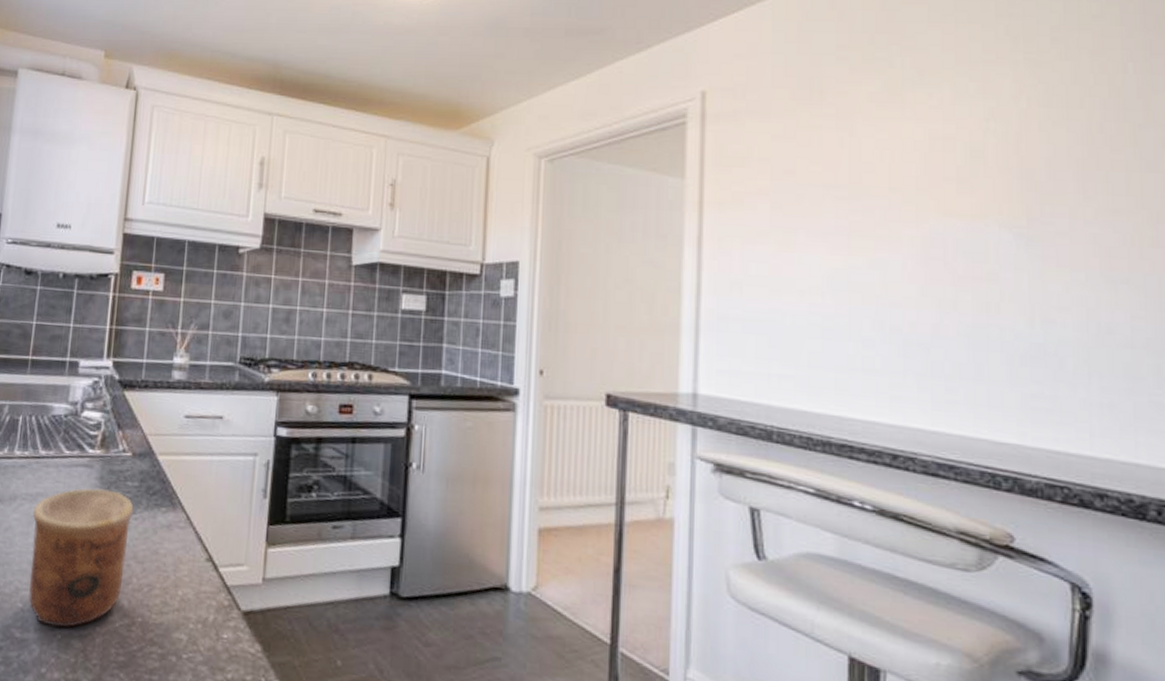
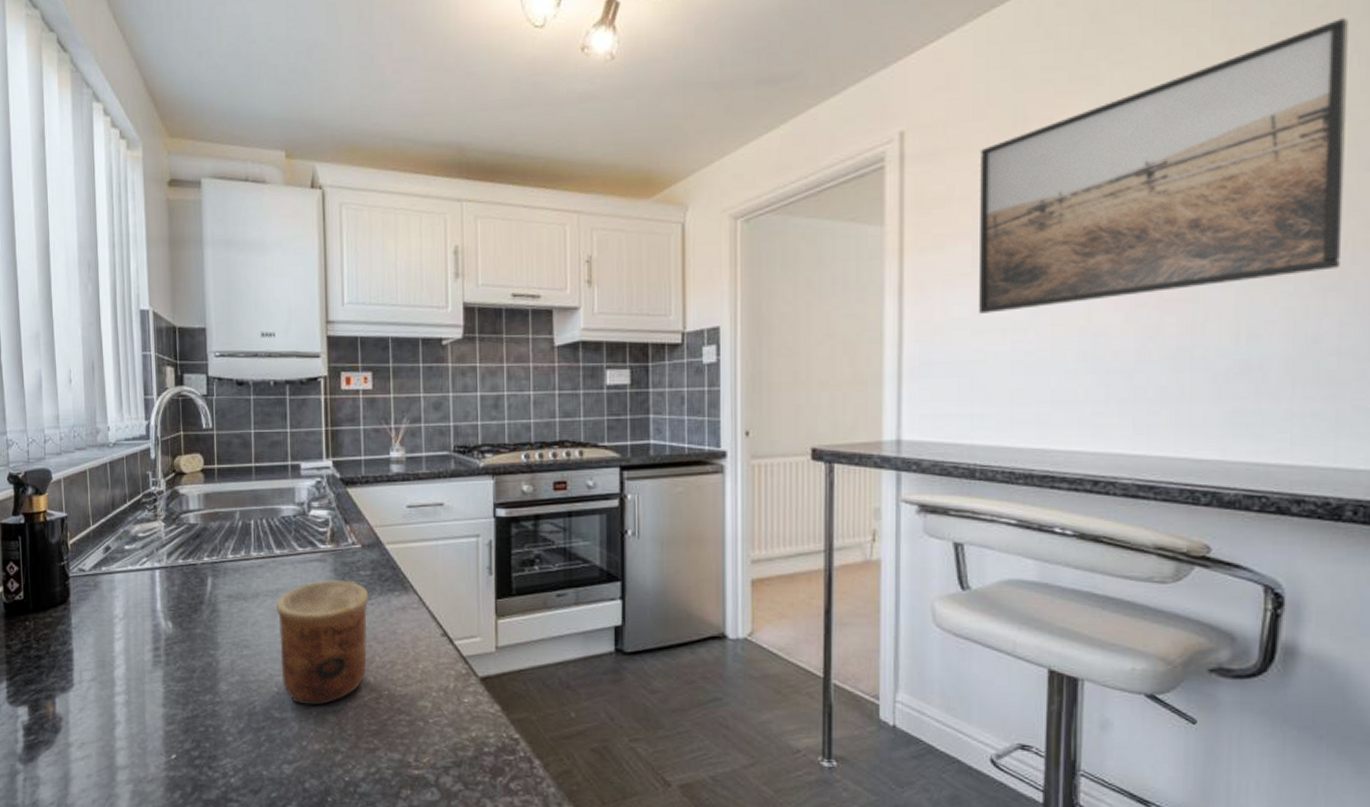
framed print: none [775,29,1129,274] -> present [978,18,1348,314]

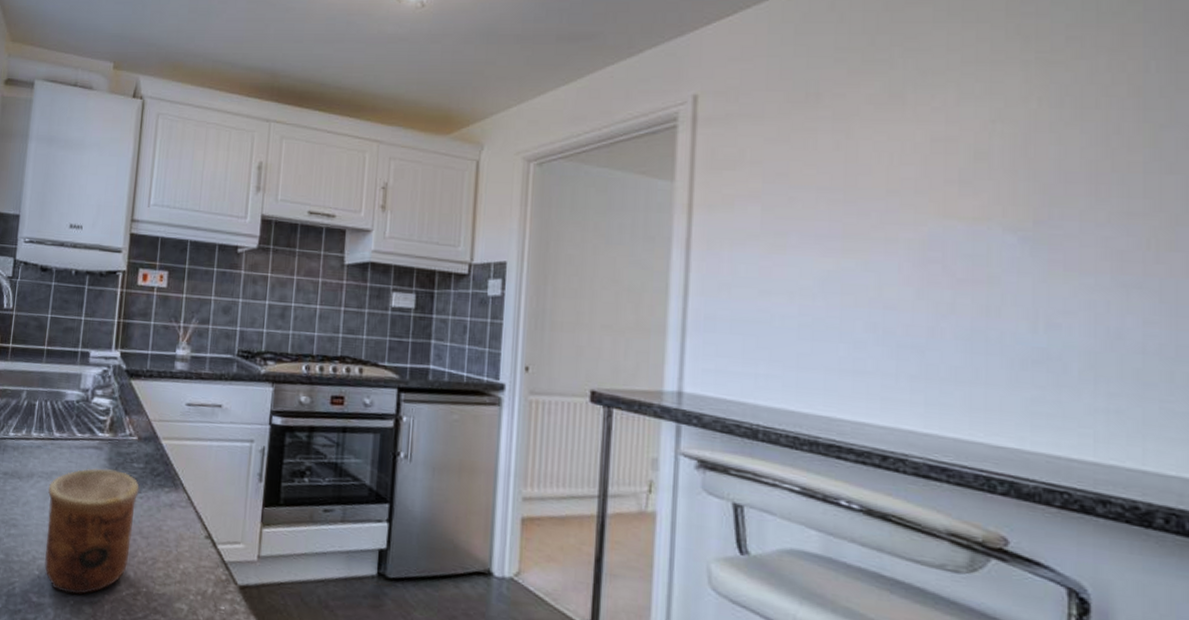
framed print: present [978,18,1348,314] -> none [765,27,1147,276]

